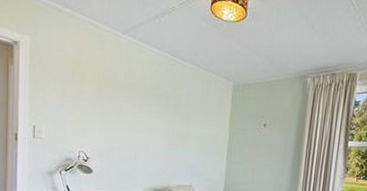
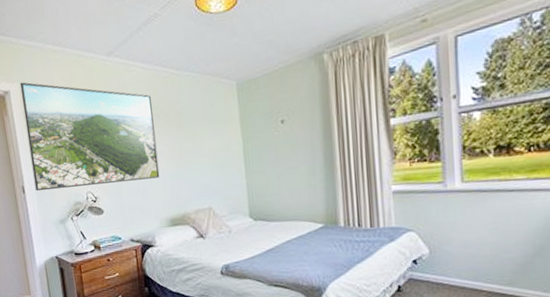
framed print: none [29,36,157,151] -> present [19,82,160,192]

